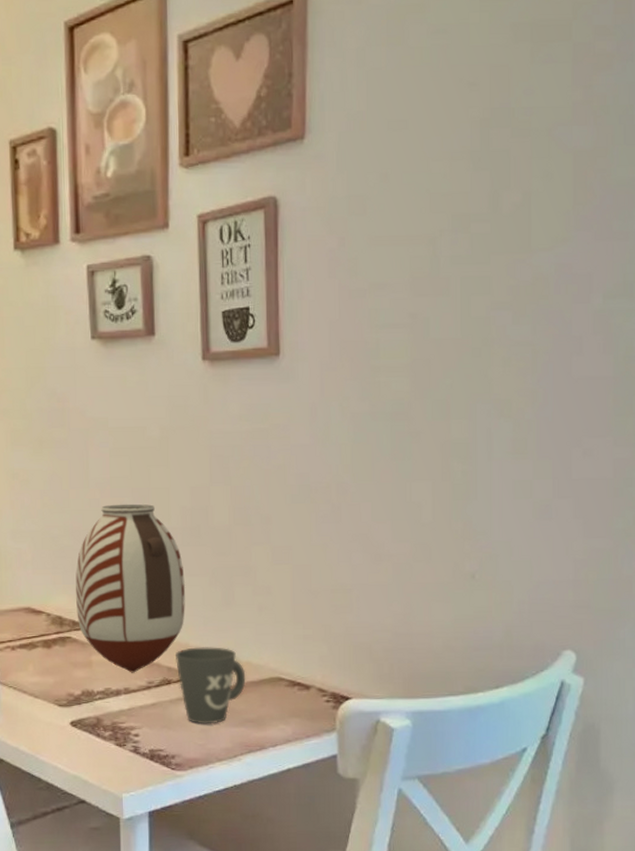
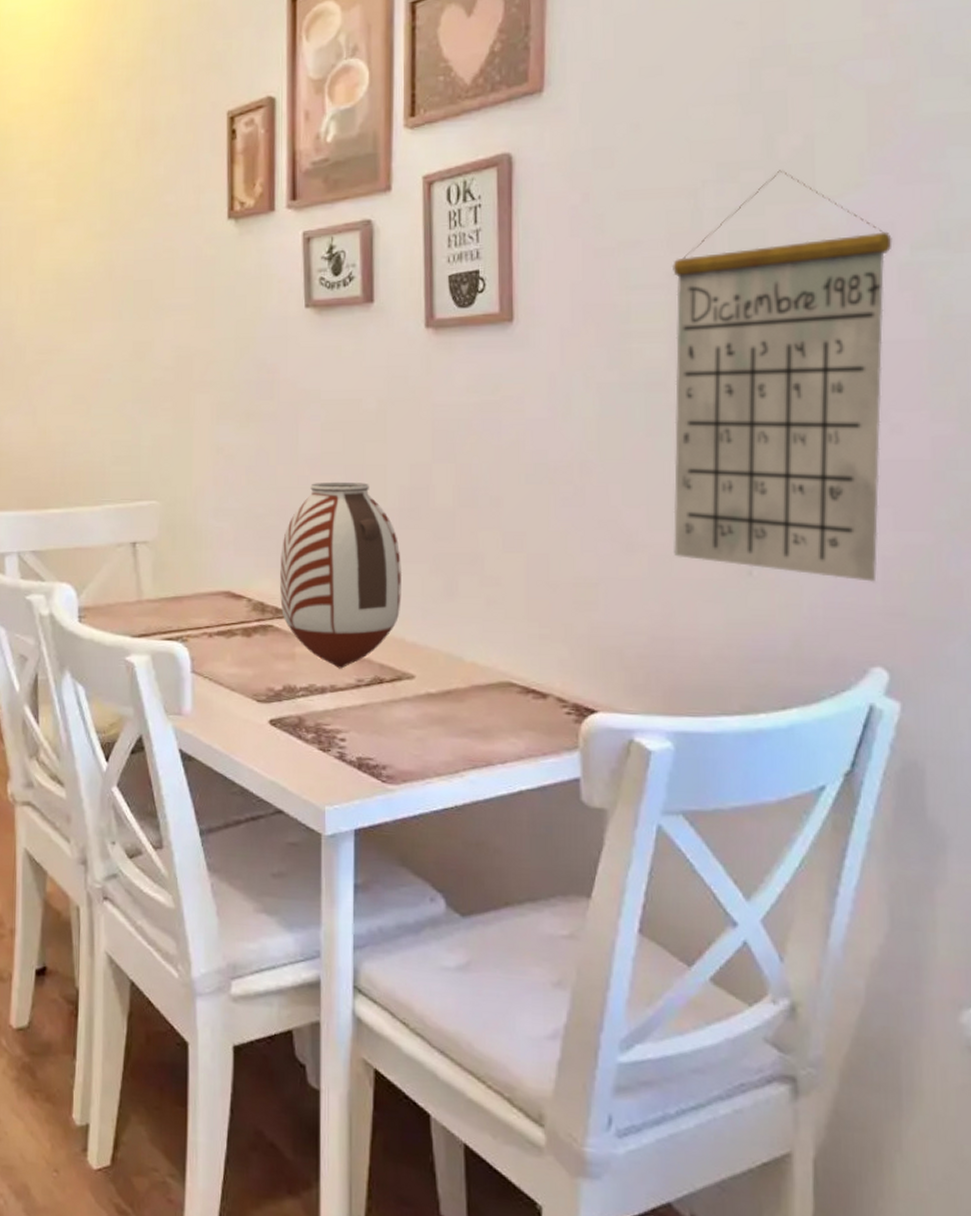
mug: present [176,647,246,724] -> none [389,643,470,733]
calendar: none [413,223,590,582] -> present [671,170,893,583]

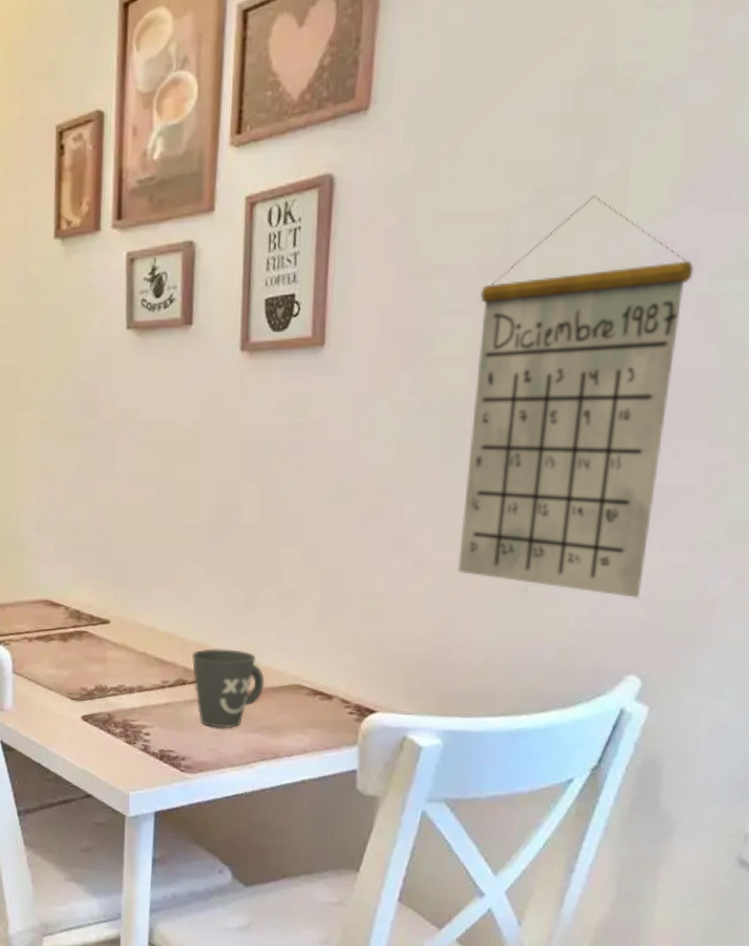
vase: present [280,481,401,669] -> none [95,499,207,671]
mug: none [389,643,470,733] -> present [192,649,265,729]

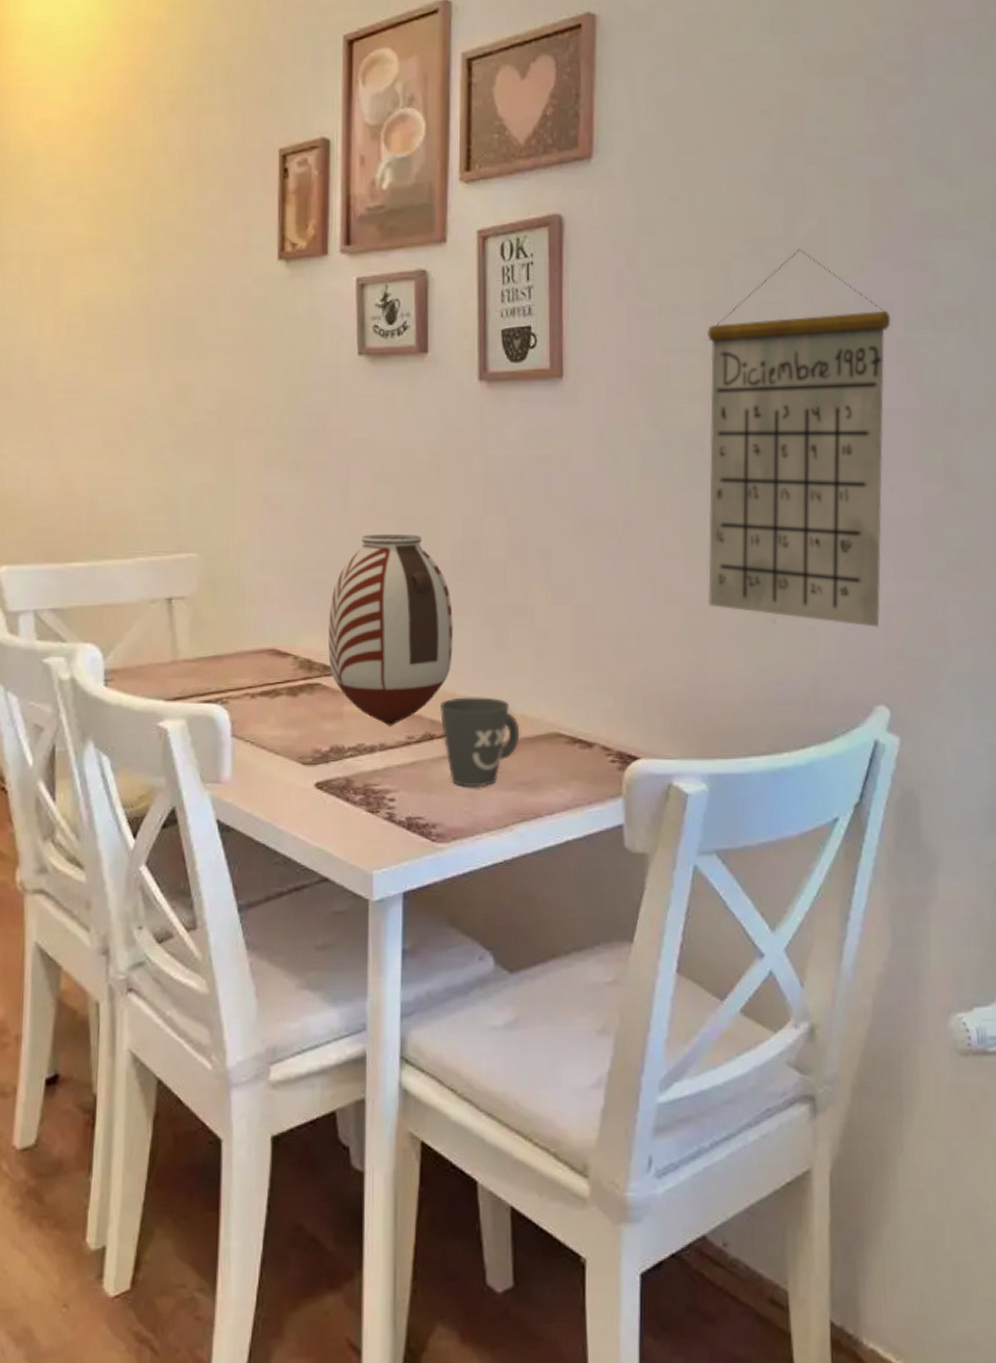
vase: none [95,499,207,671] -> present [328,533,453,726]

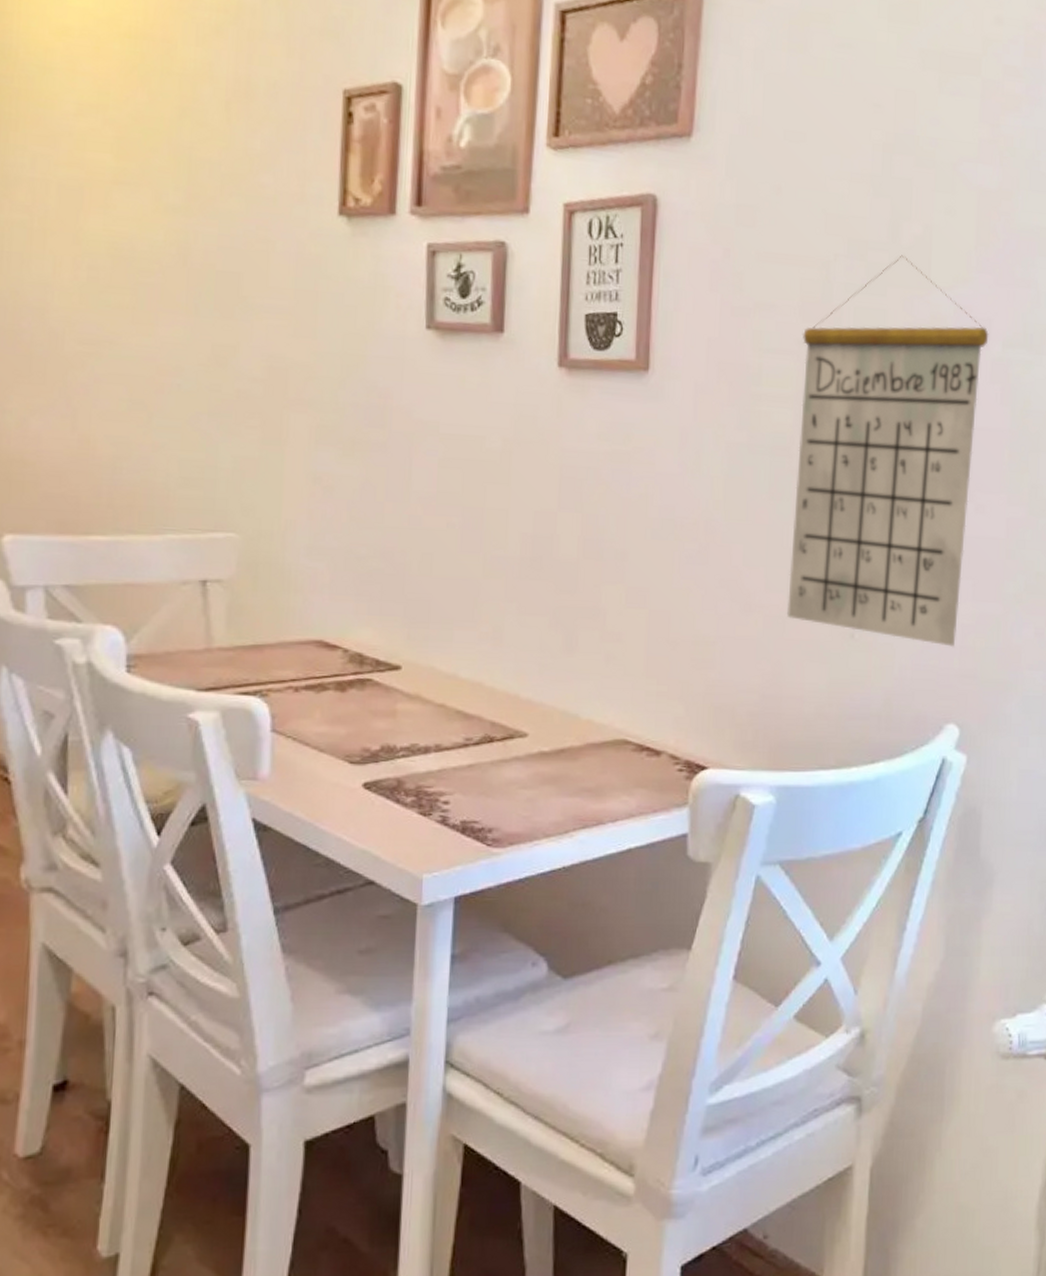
vase: present [328,533,453,726] -> none [382,524,520,727]
mug: present [440,697,520,788] -> none [502,699,586,793]

